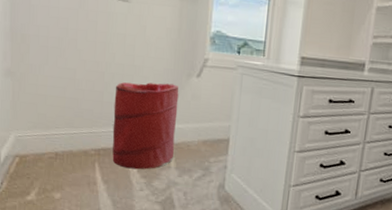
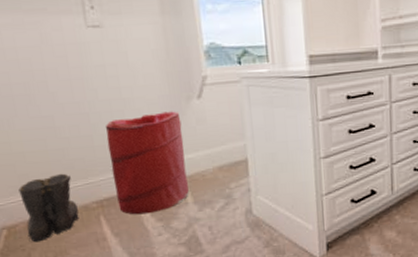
boots: none [34,119,79,174] -> present [18,173,80,243]

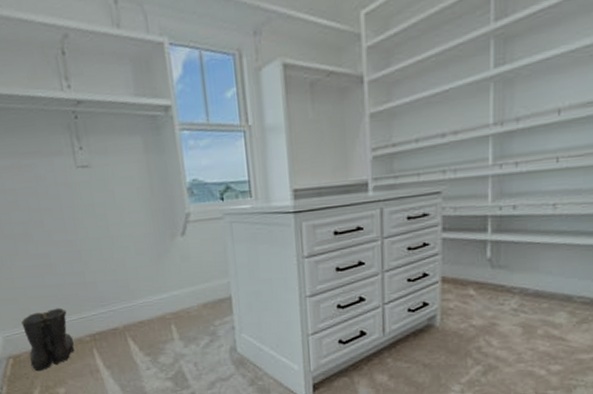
laundry hamper: present [105,111,189,215] -> none [95,248,175,349]

